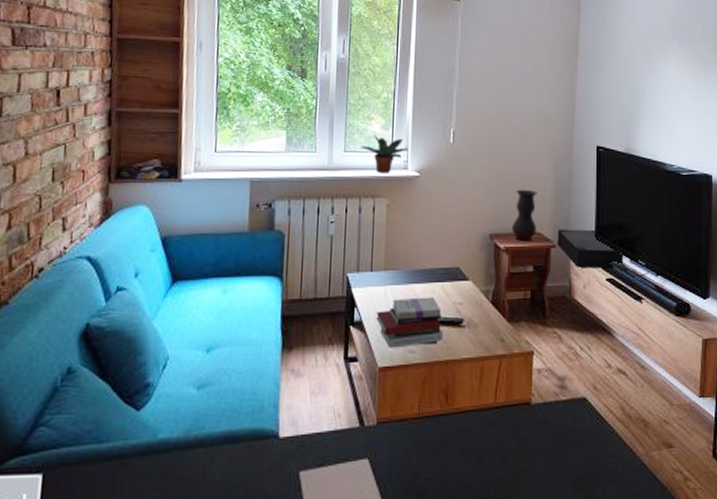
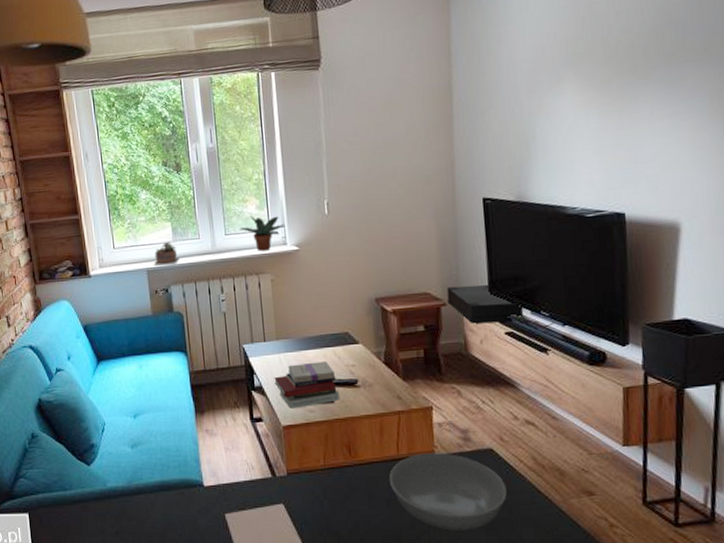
succulent plant: none [258,151,290,178] -> present [153,241,180,267]
bowl: none [483,401,595,489] -> present [388,453,507,532]
vase: present [511,189,537,241] -> none [397,251,425,302]

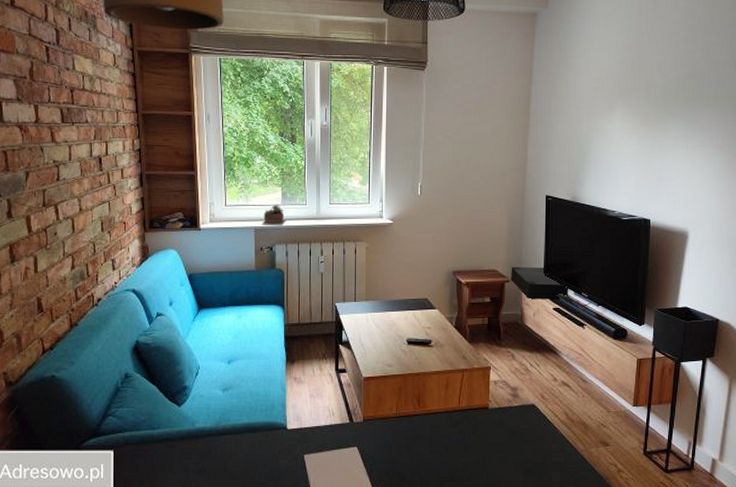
potted plant: present [239,215,285,252] -> none [342,189,383,223]
books: present [274,361,339,409] -> none [360,322,415,362]
bowl: present [388,453,507,532] -> none [449,406,543,474]

